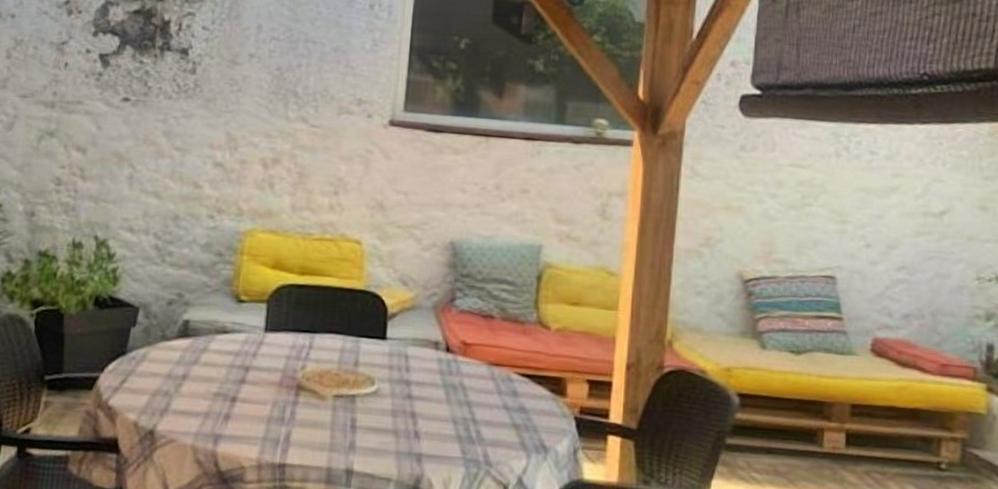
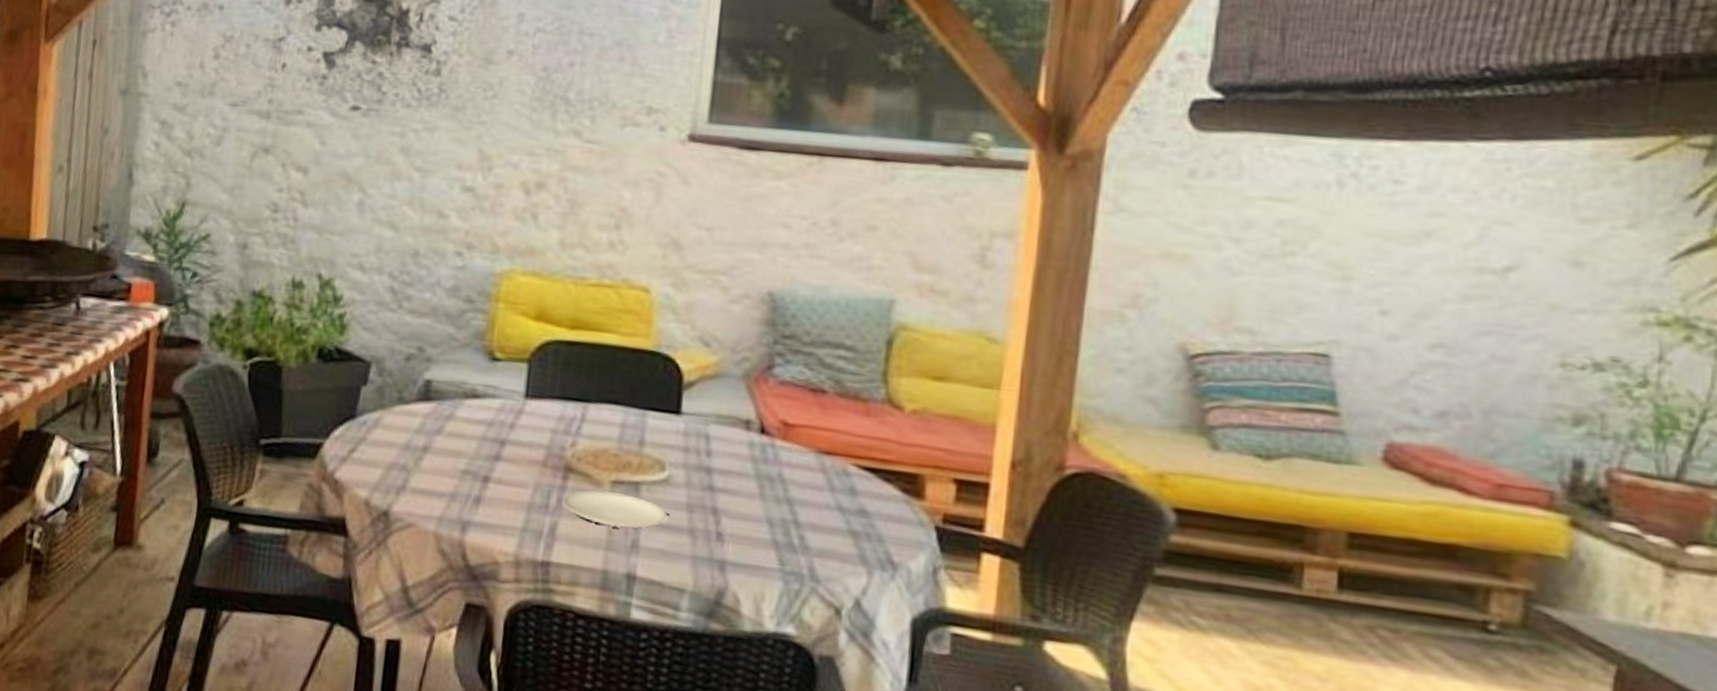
plate: none [295,403,377,433] -> present [562,490,668,529]

